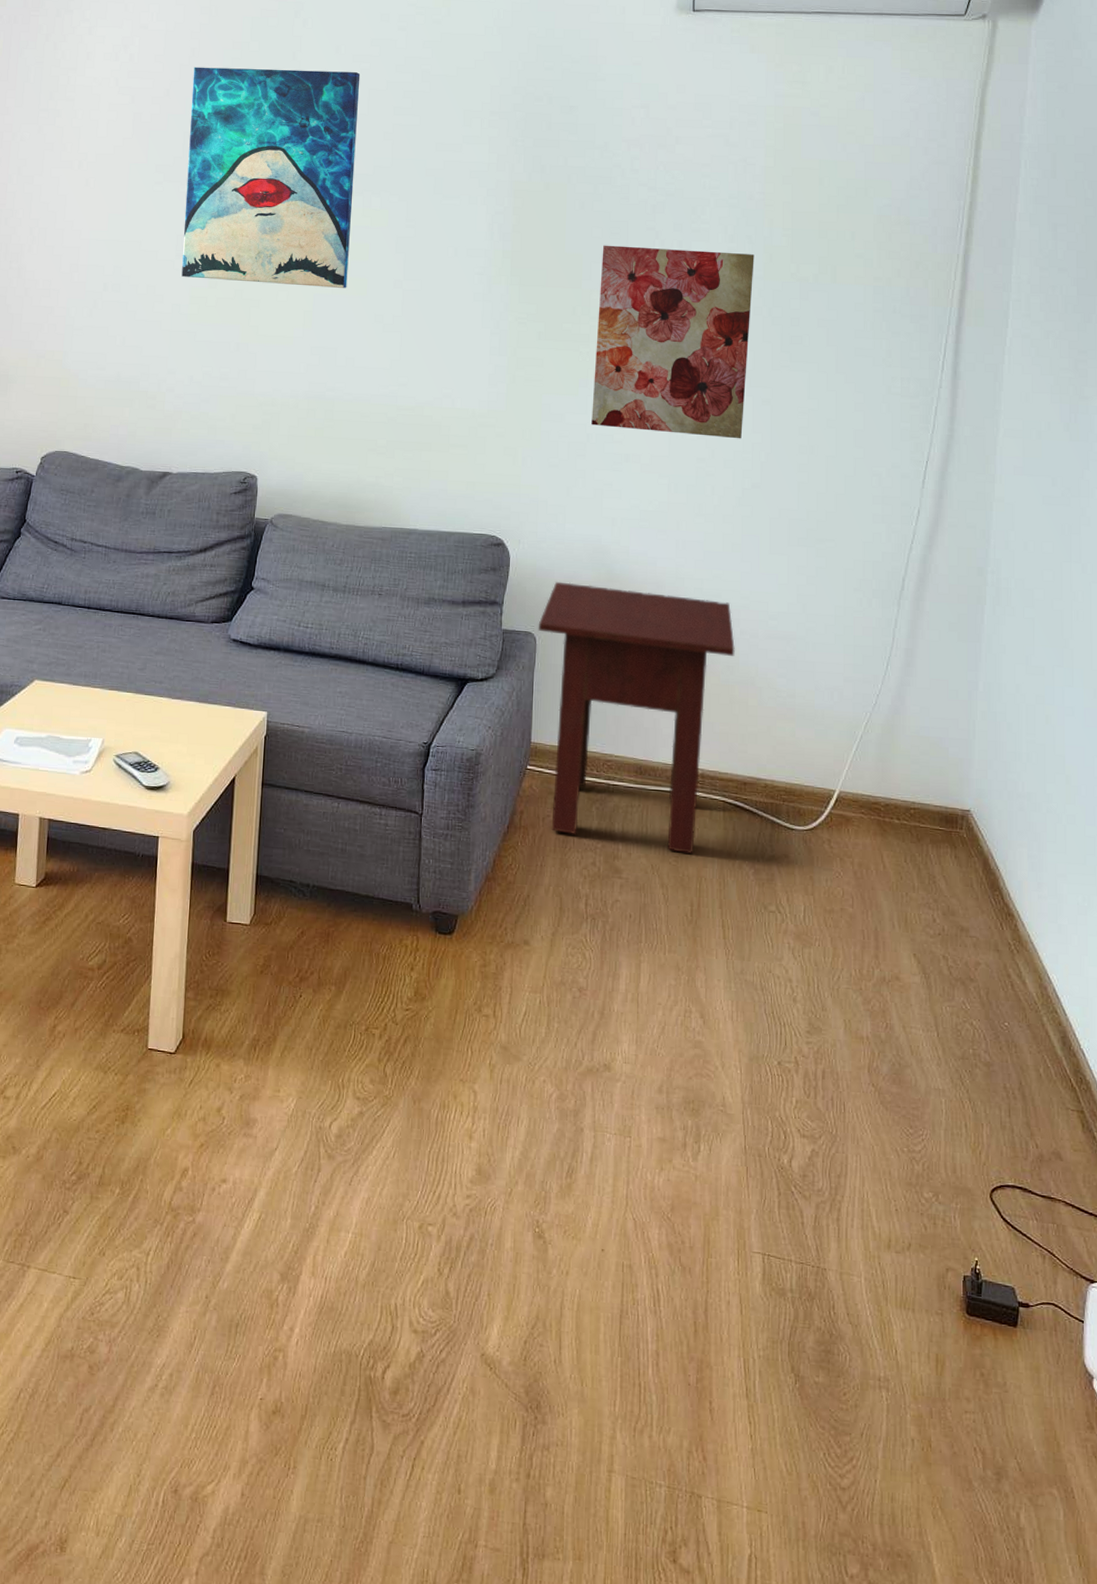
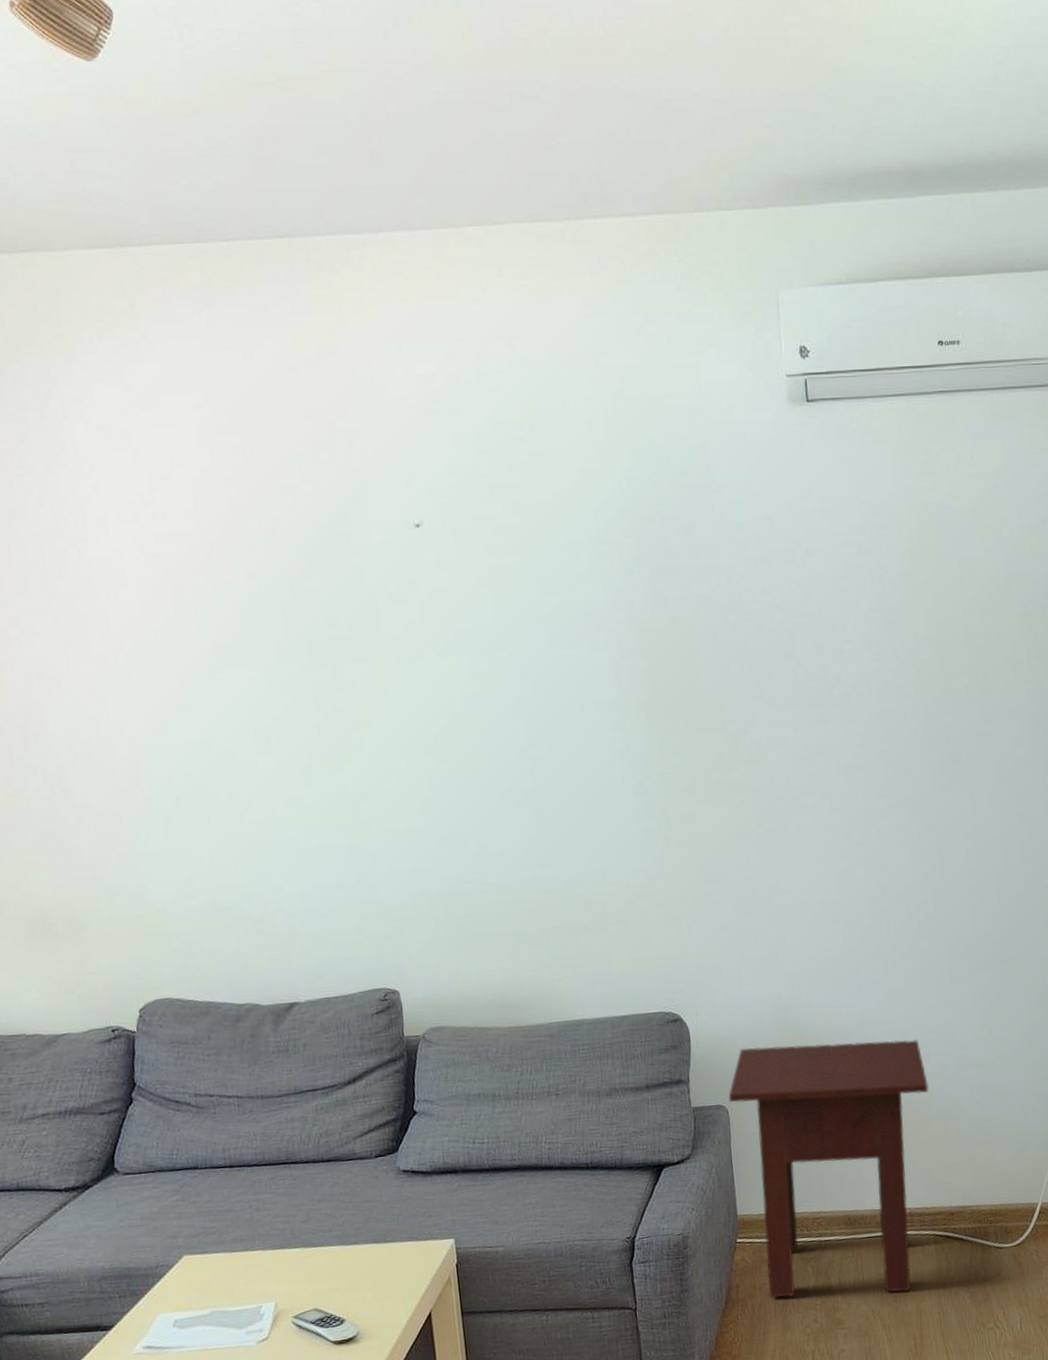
wall art: present [181,67,361,288] -> none [236,509,466,777]
wall art: present [591,245,755,439] -> none [742,671,911,879]

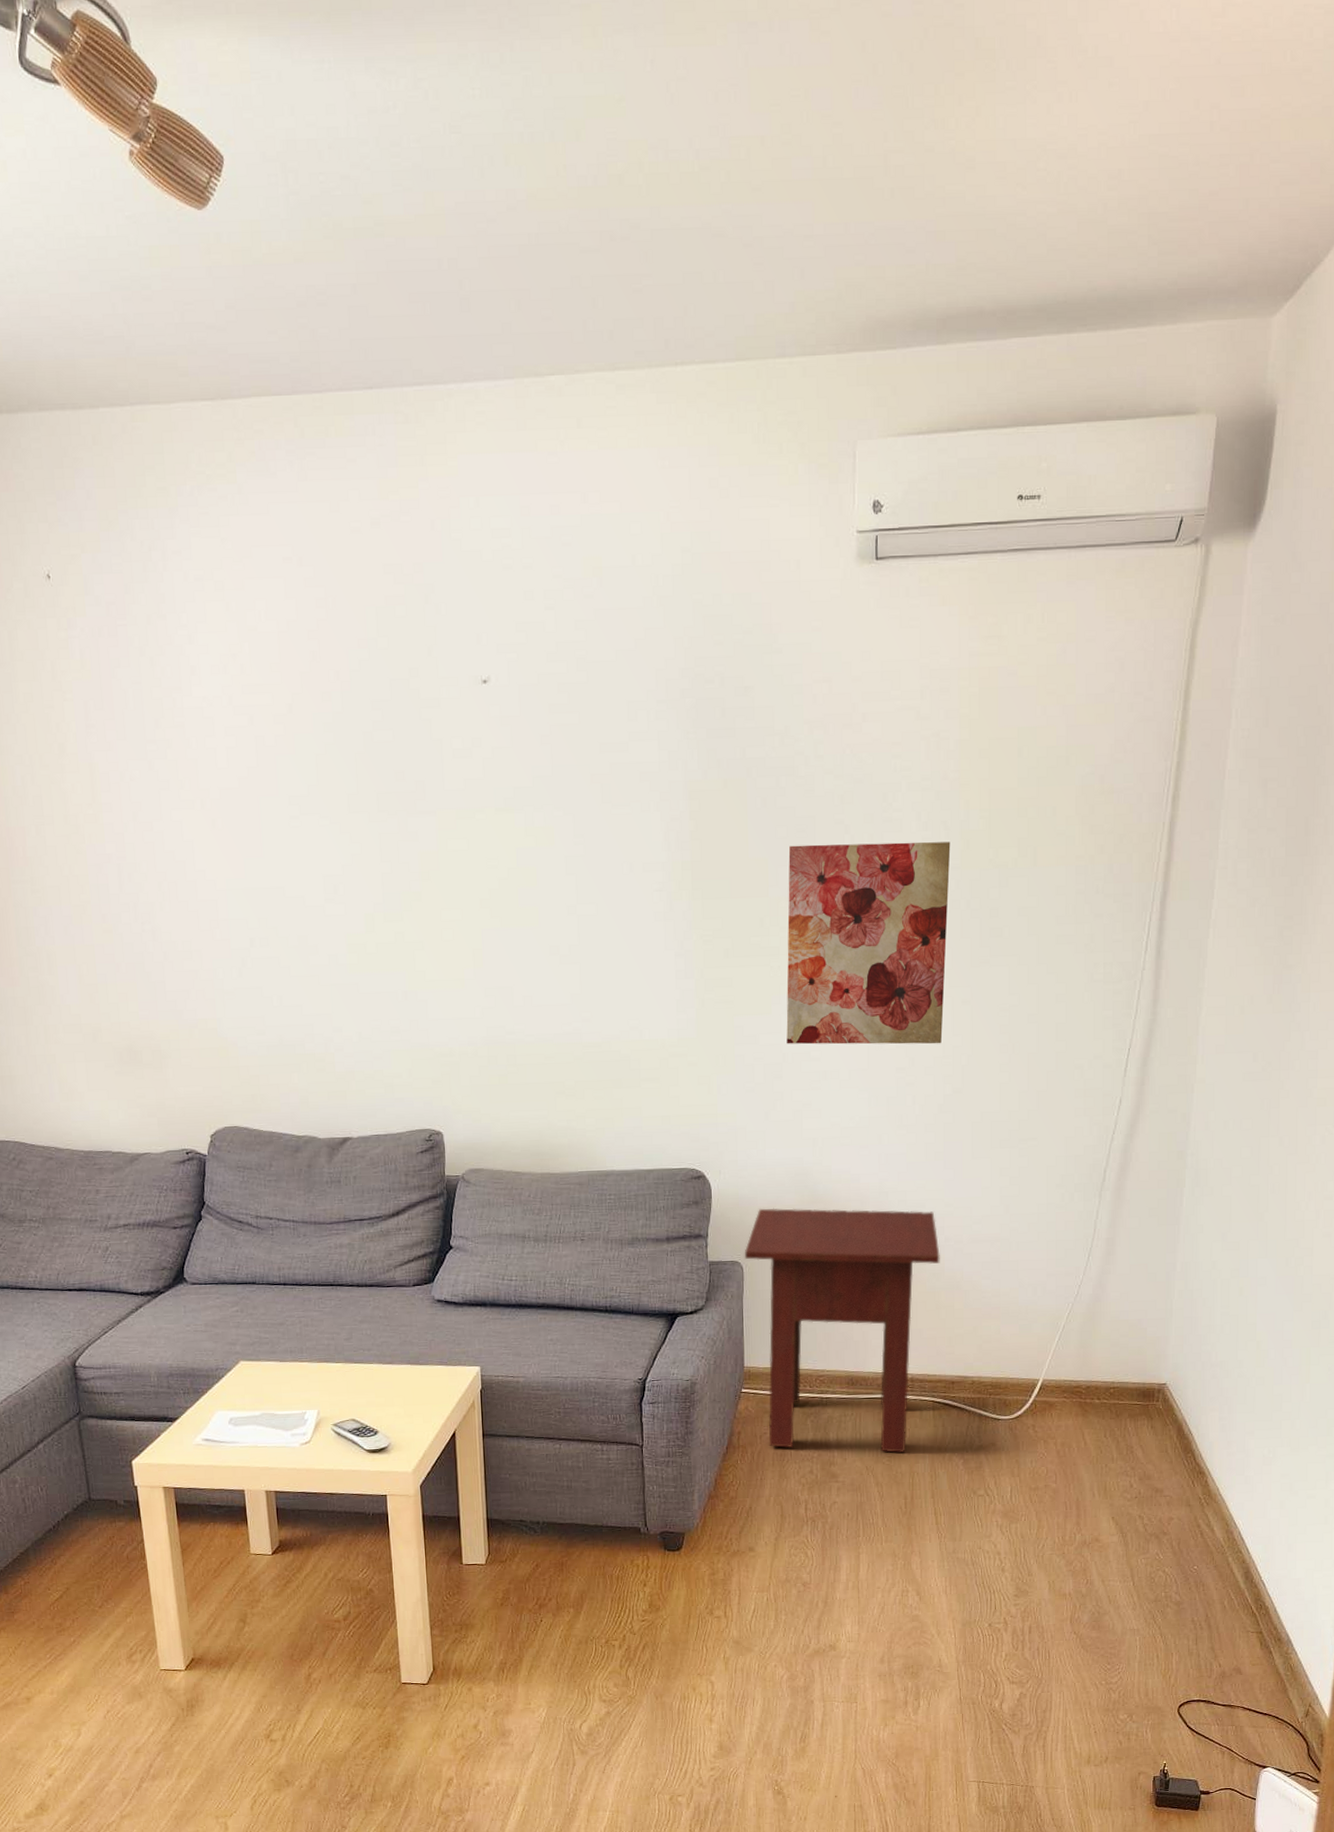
wall art: none [742,671,911,879] -> present [786,842,951,1045]

